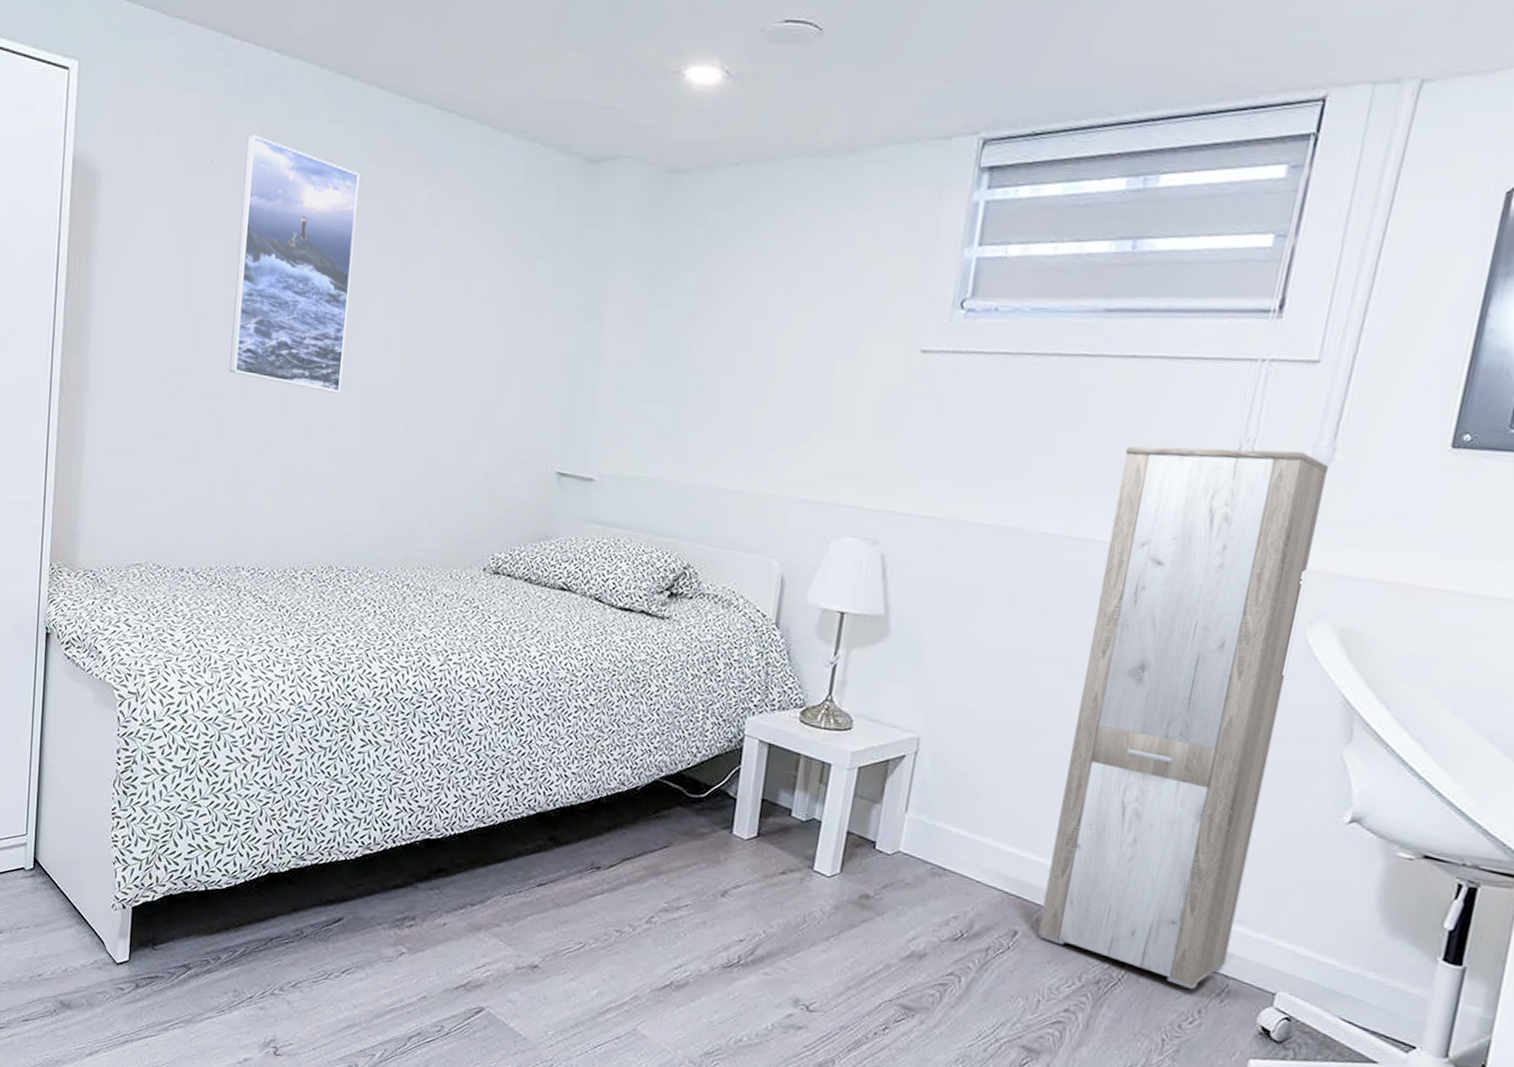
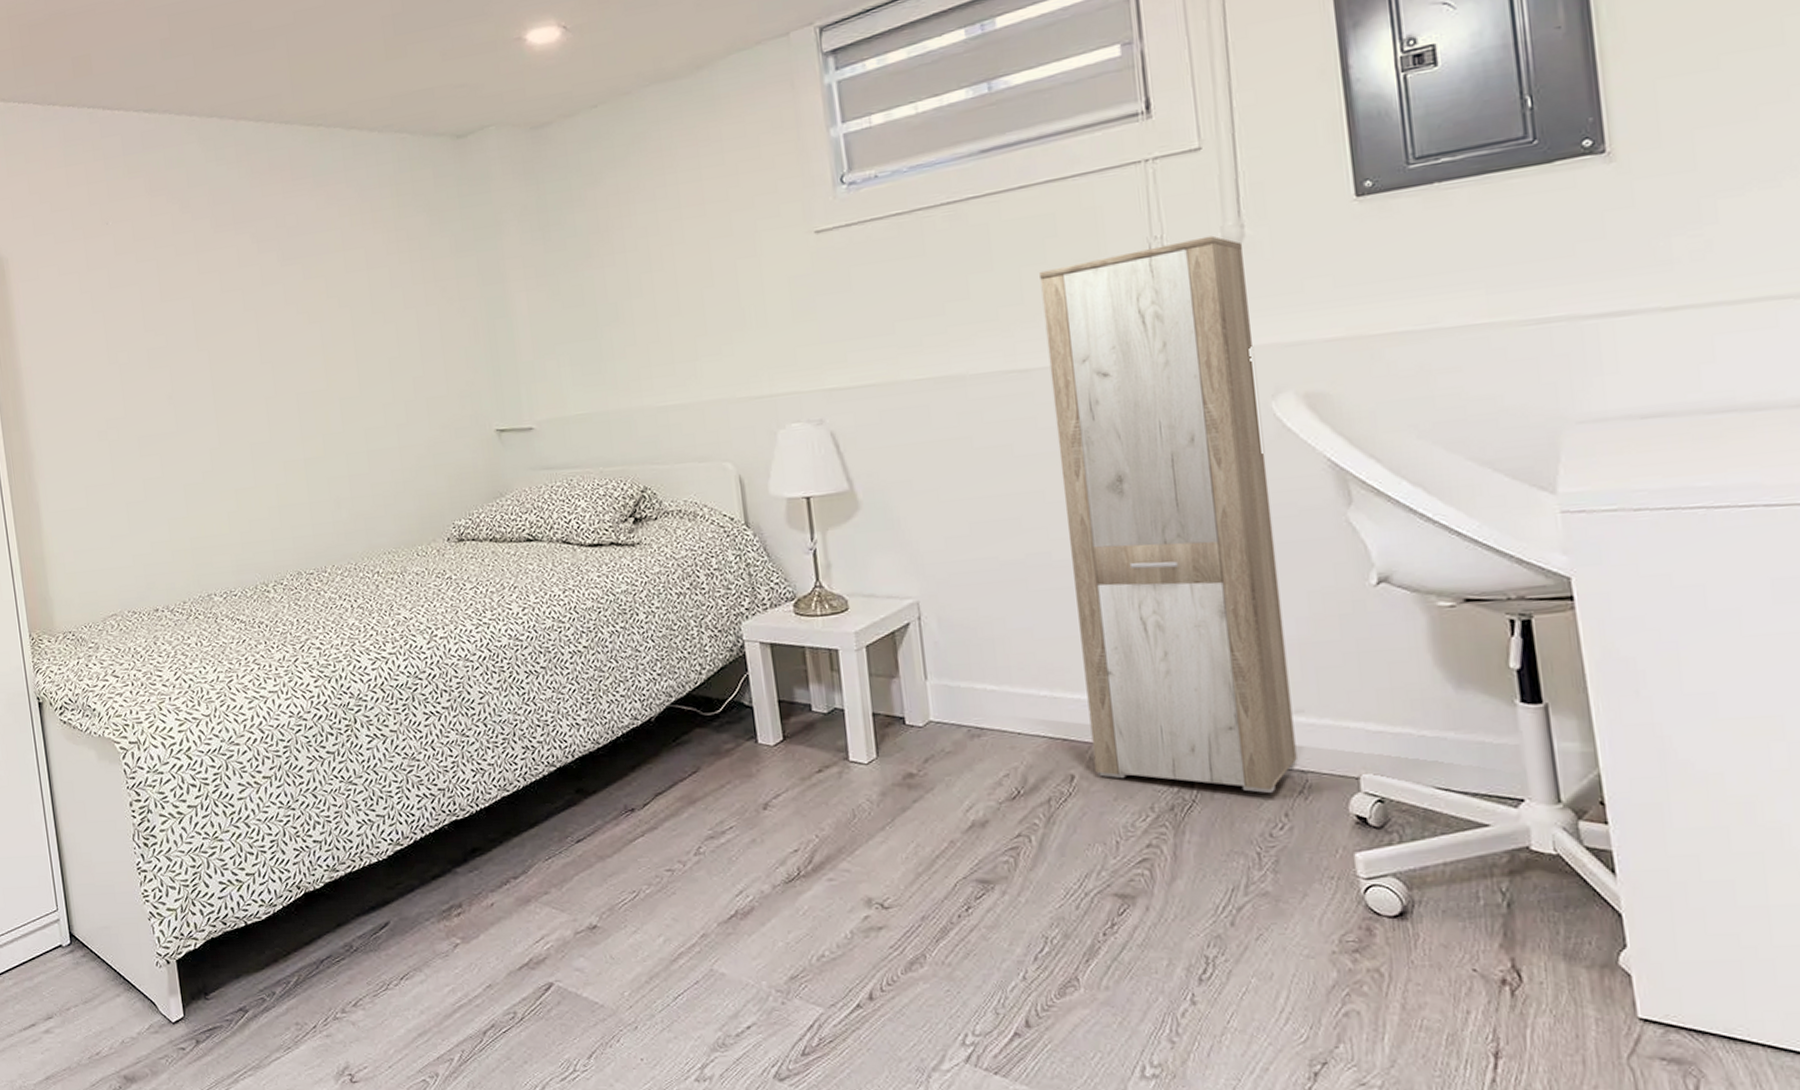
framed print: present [229,134,360,393] -> none [135,190,272,412]

